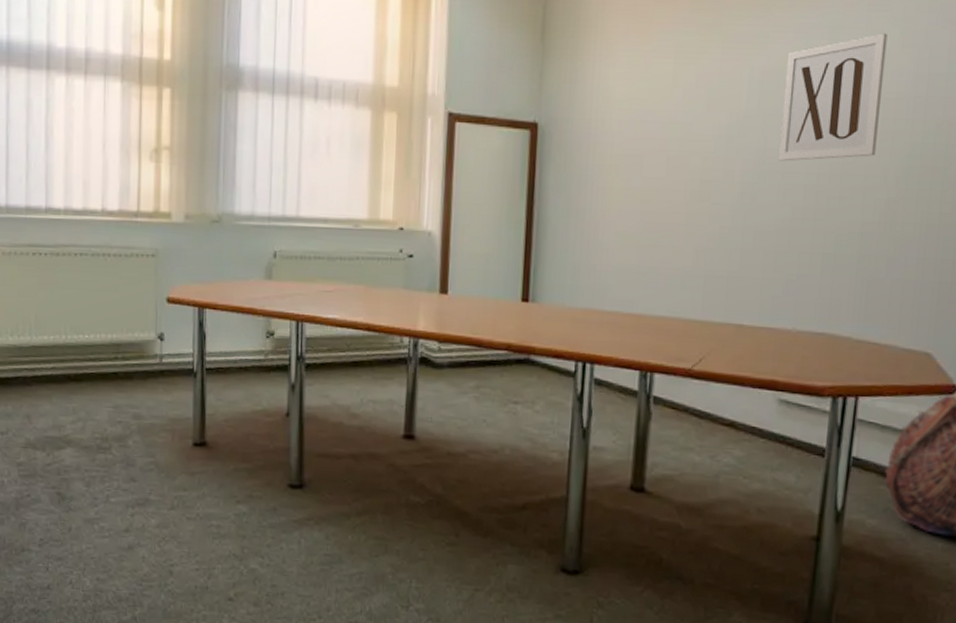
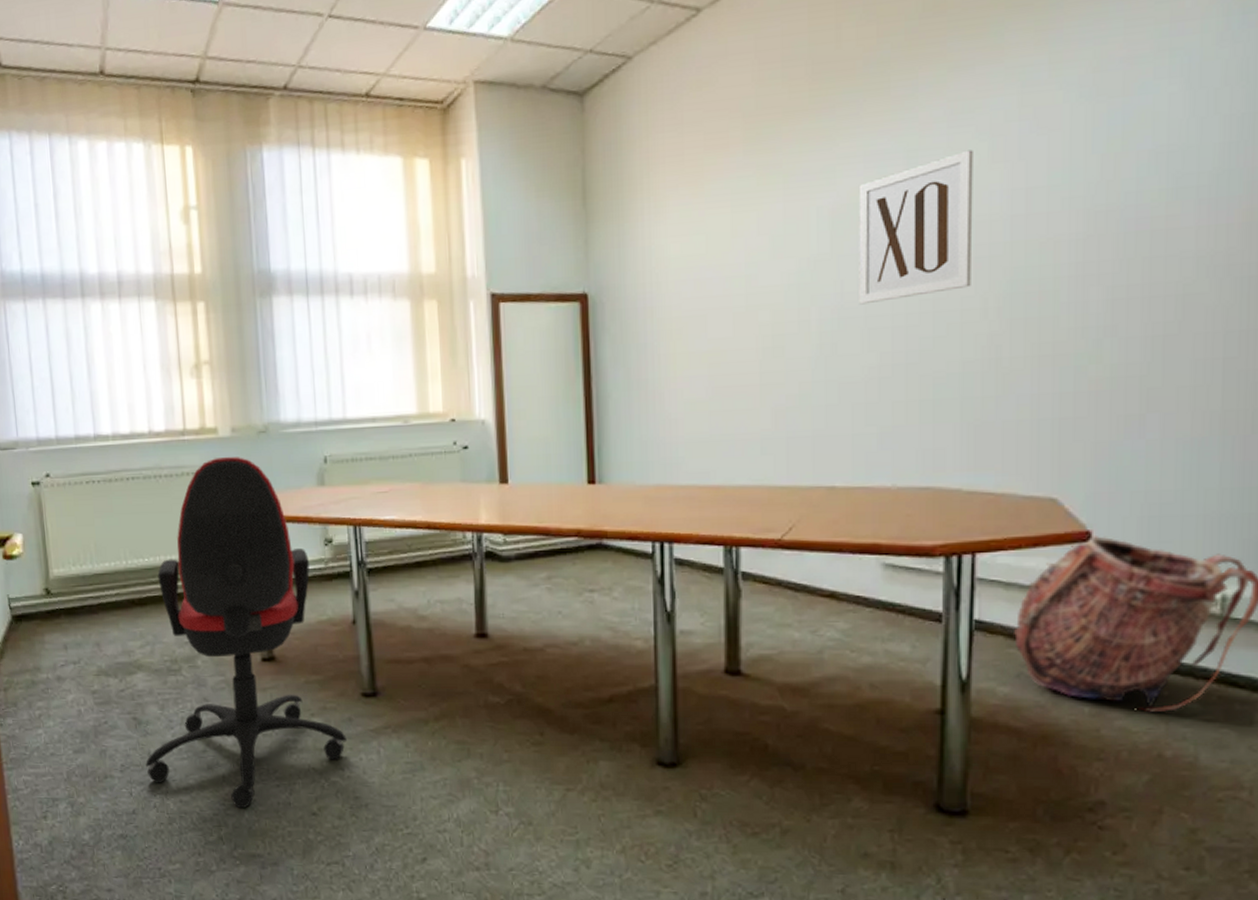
office chair: none [65,241,270,590] -> present [146,456,347,809]

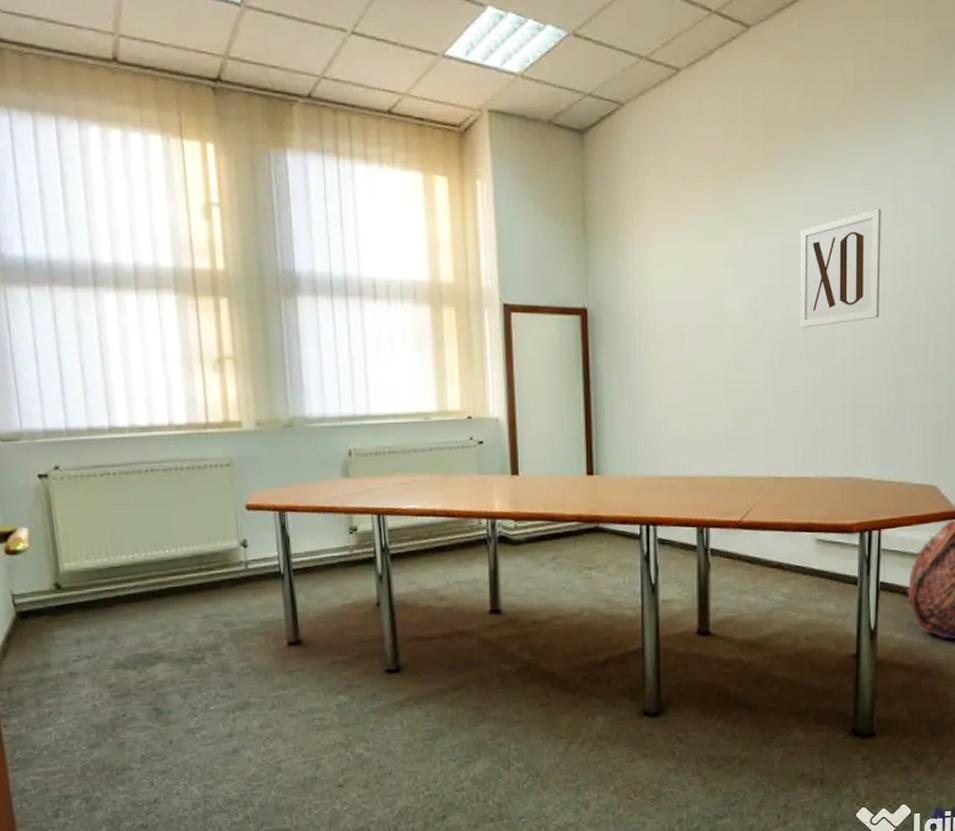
office chair: present [146,456,347,809] -> none [168,449,371,788]

